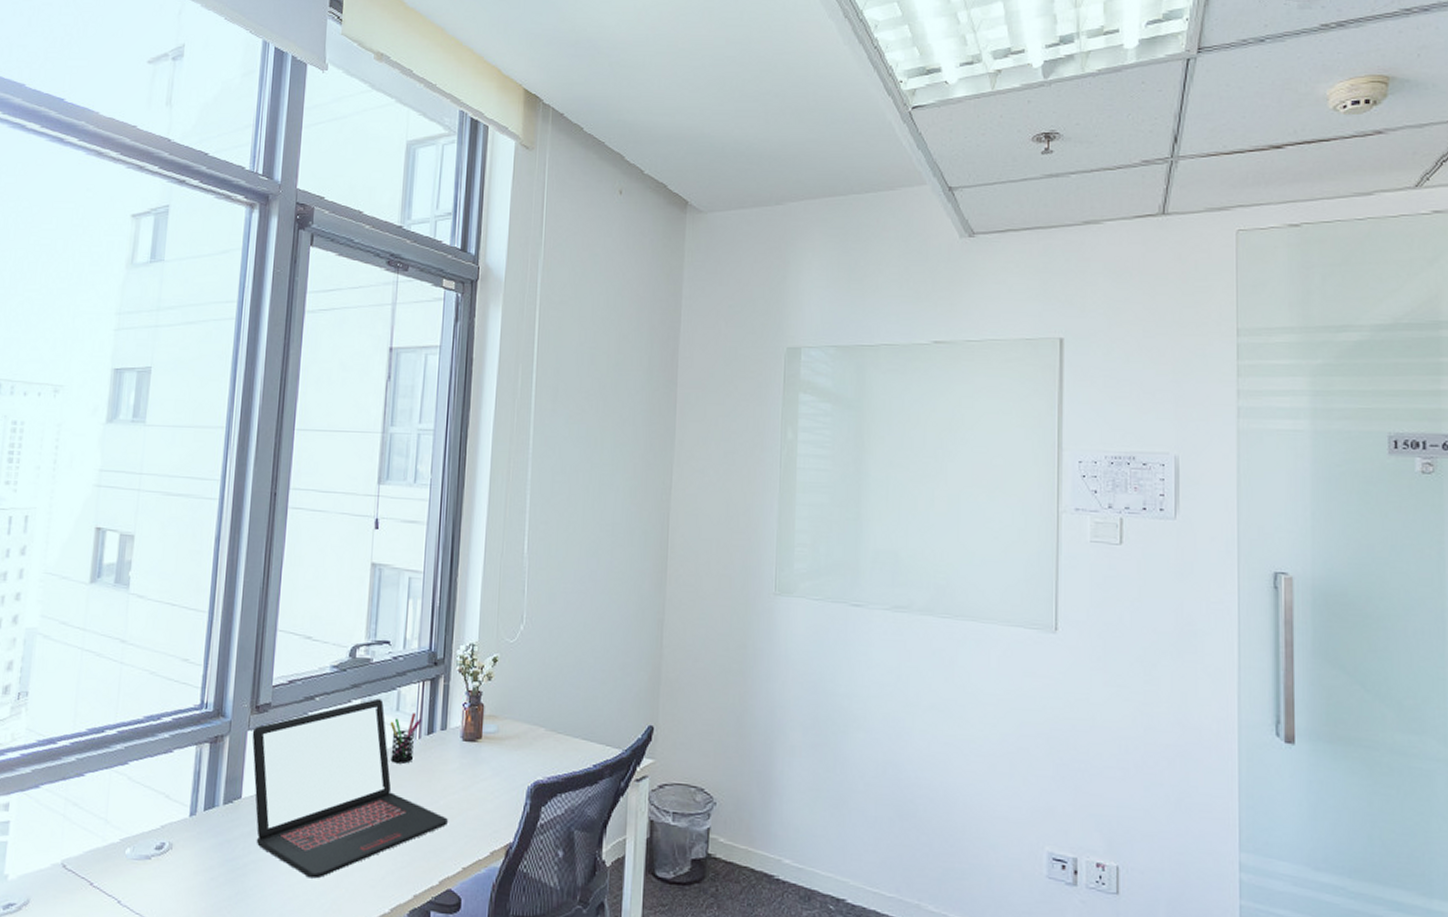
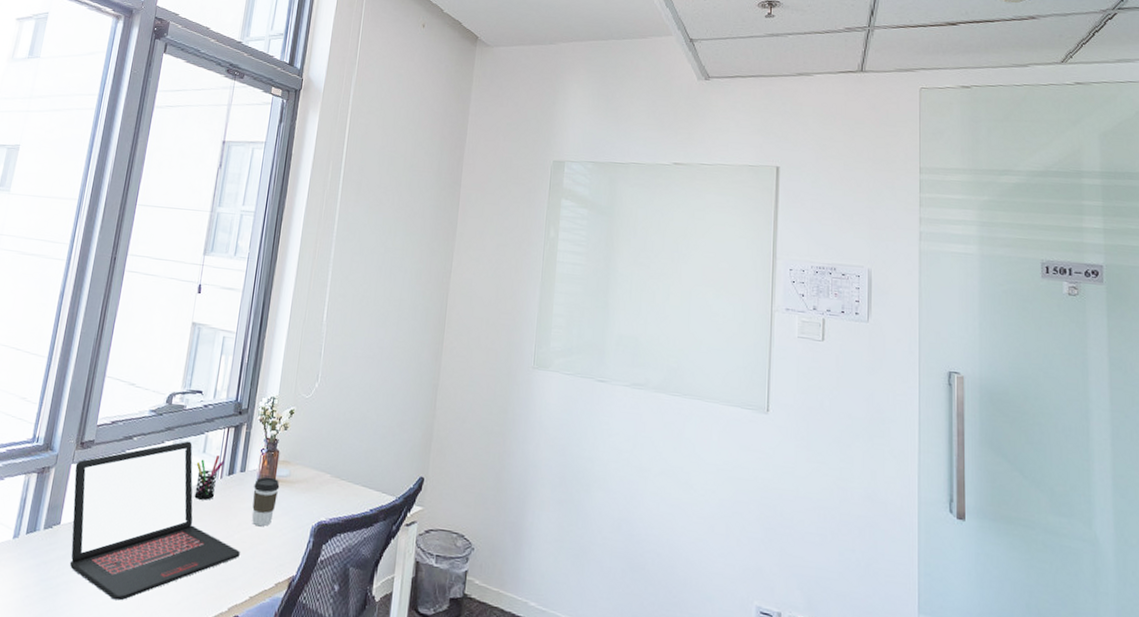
coffee cup: none [457,734,488,790] -> present [252,477,280,527]

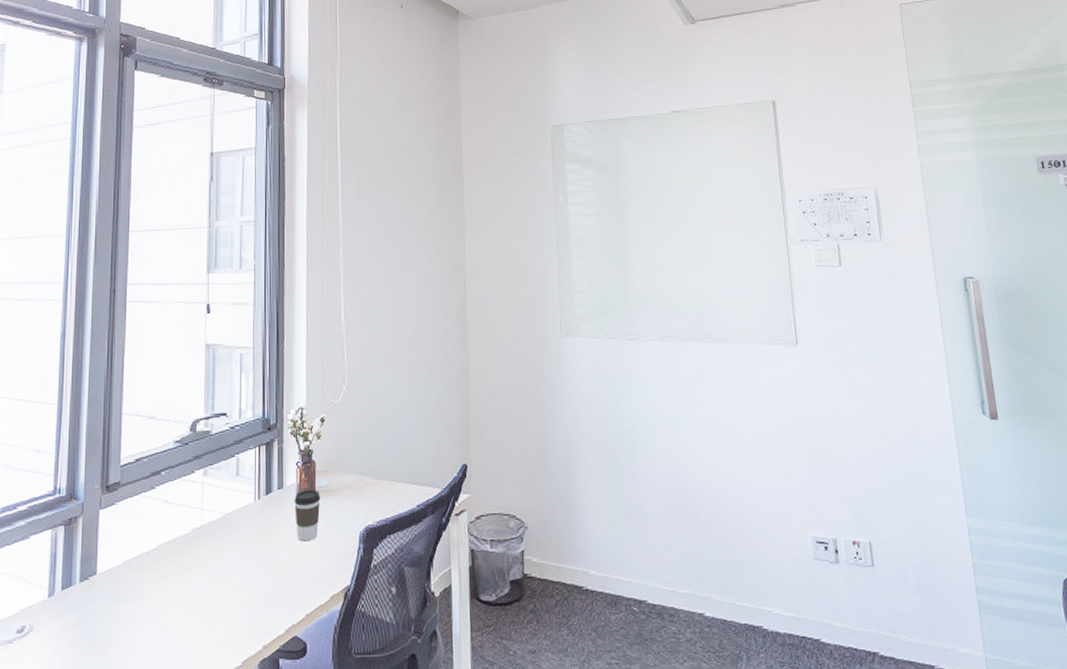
laptop: present [70,441,240,601] -> none [104,466,290,642]
pen holder: present [194,455,225,500] -> none [231,476,260,524]

